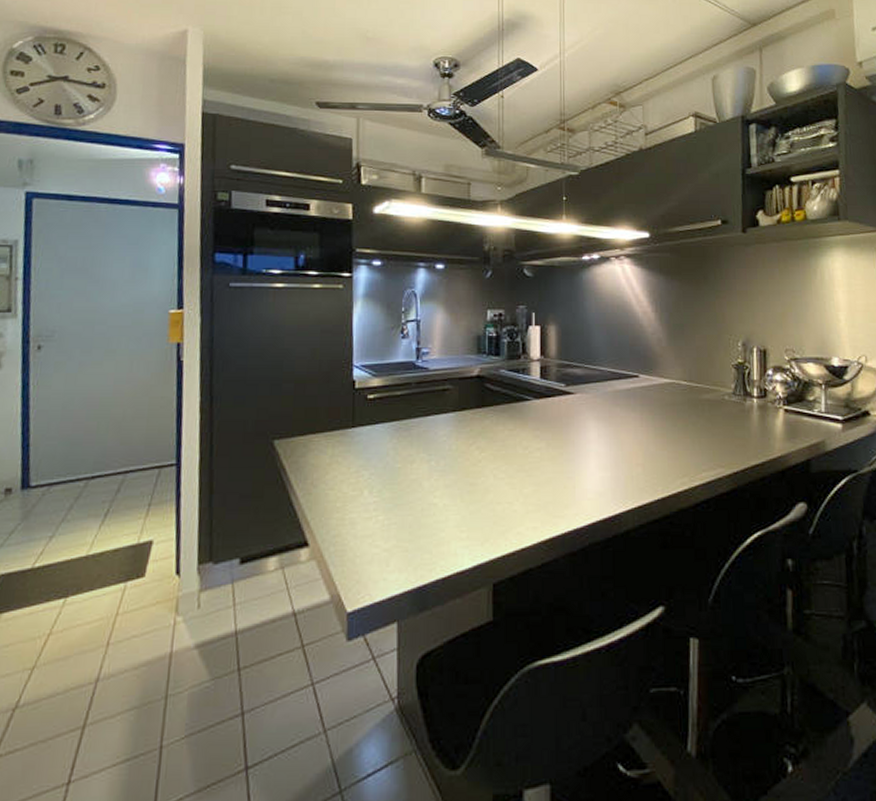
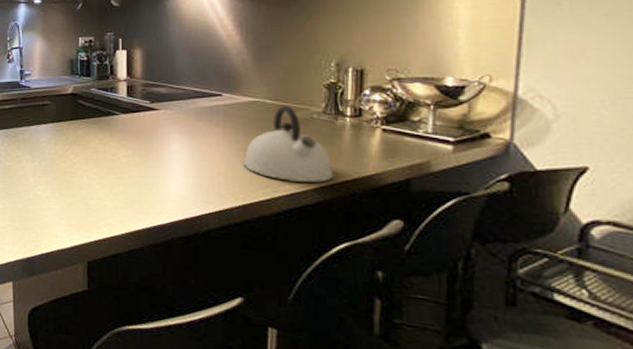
kettle: none [661,386,746,470] -> present [244,105,334,183]

